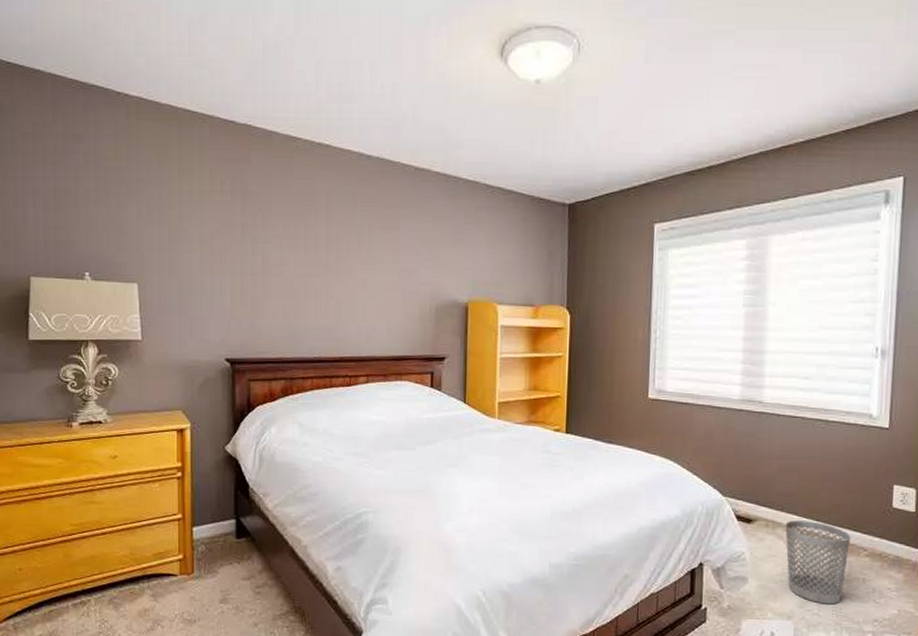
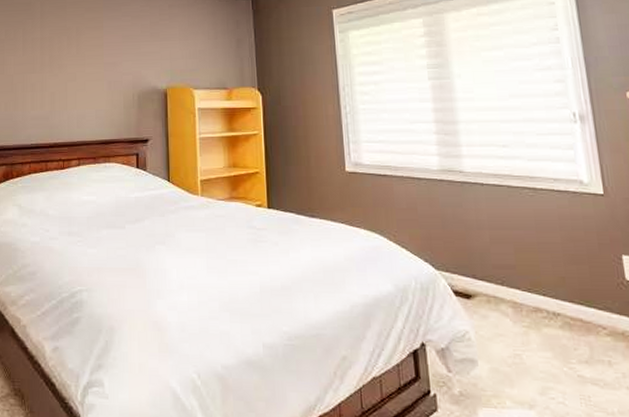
wastebasket: present [785,520,851,605] -> none [509,295,588,392]

